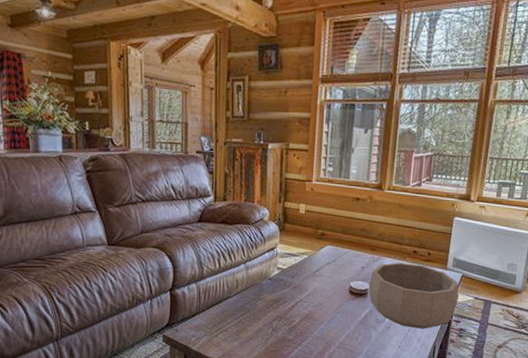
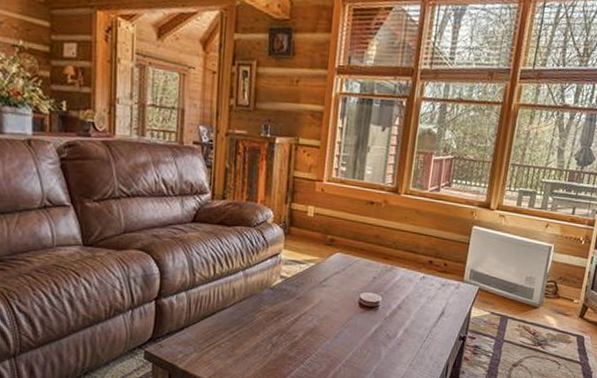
decorative bowl: present [368,262,459,329] -> none [379,273,475,346]

